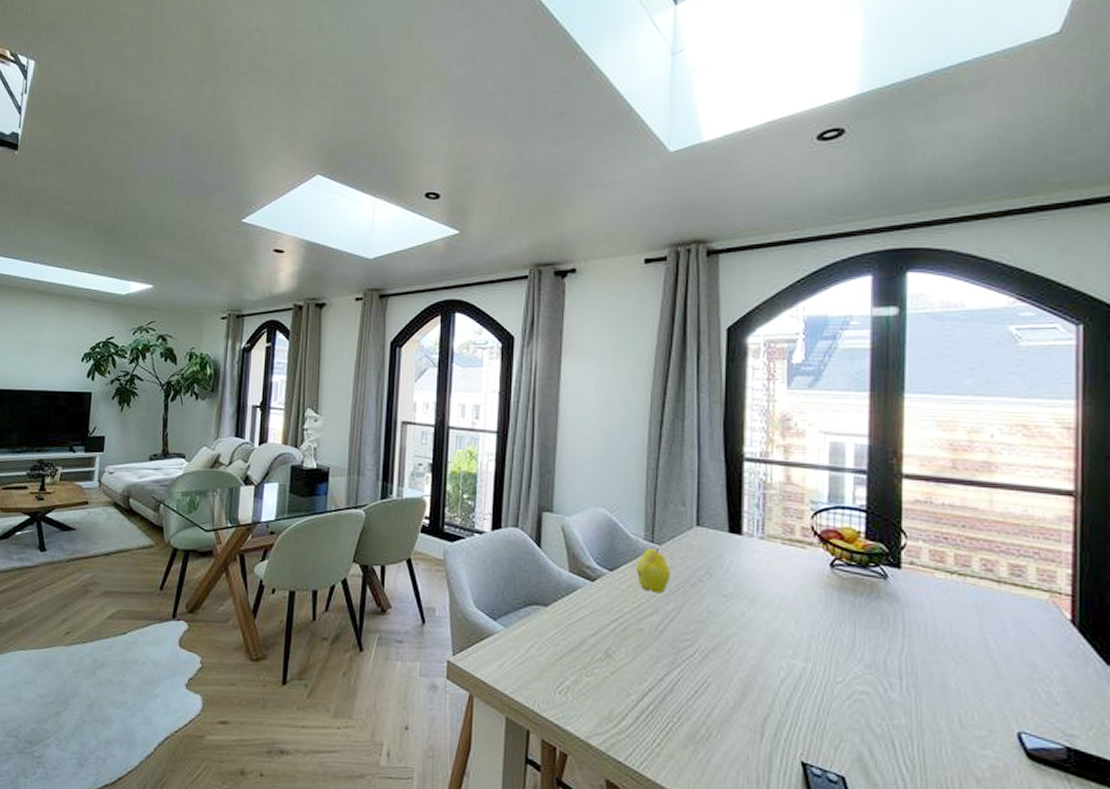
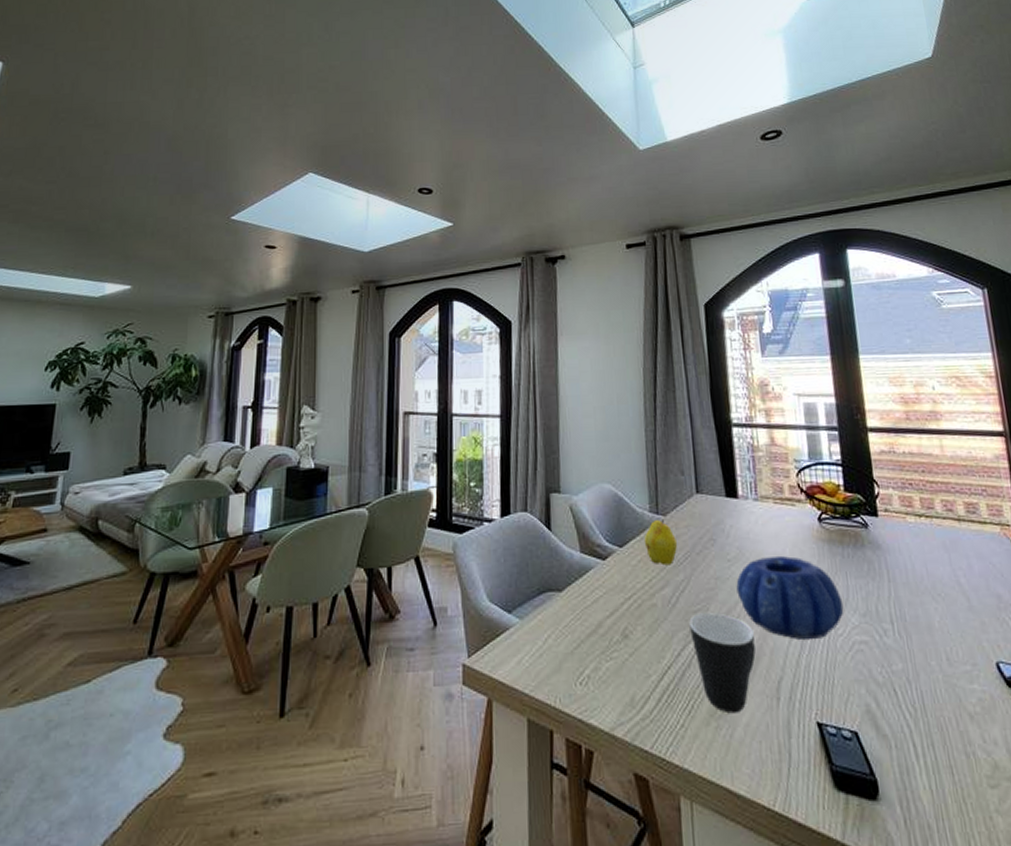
mug: none [676,642,743,742] -> present [689,611,756,714]
decorative bowl: none [730,597,847,683] -> present [736,556,844,640]

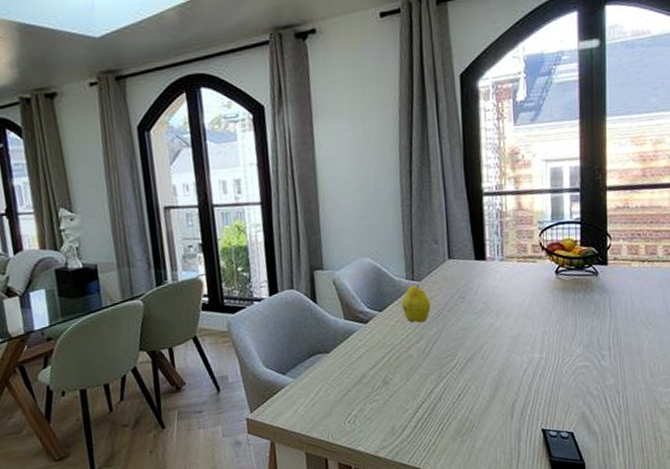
mug: present [689,611,756,714] -> none [440,356,495,431]
decorative bowl: present [736,556,844,640] -> none [481,305,571,371]

